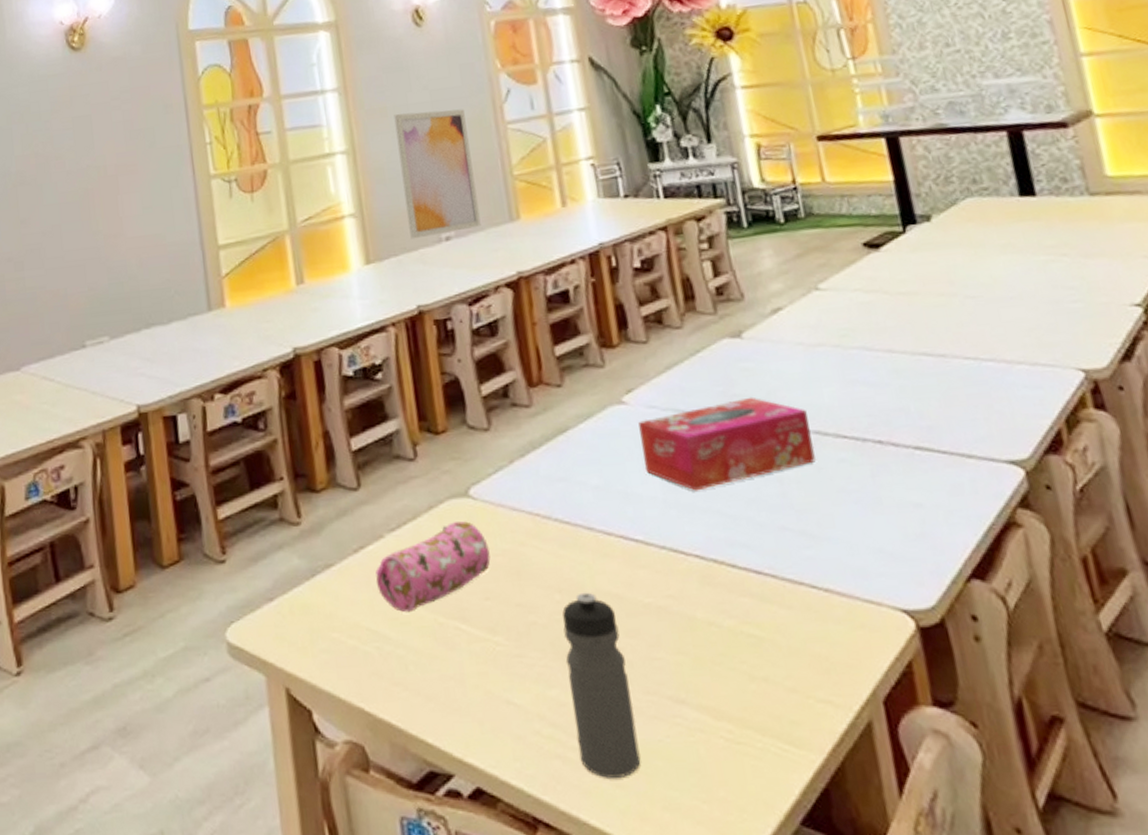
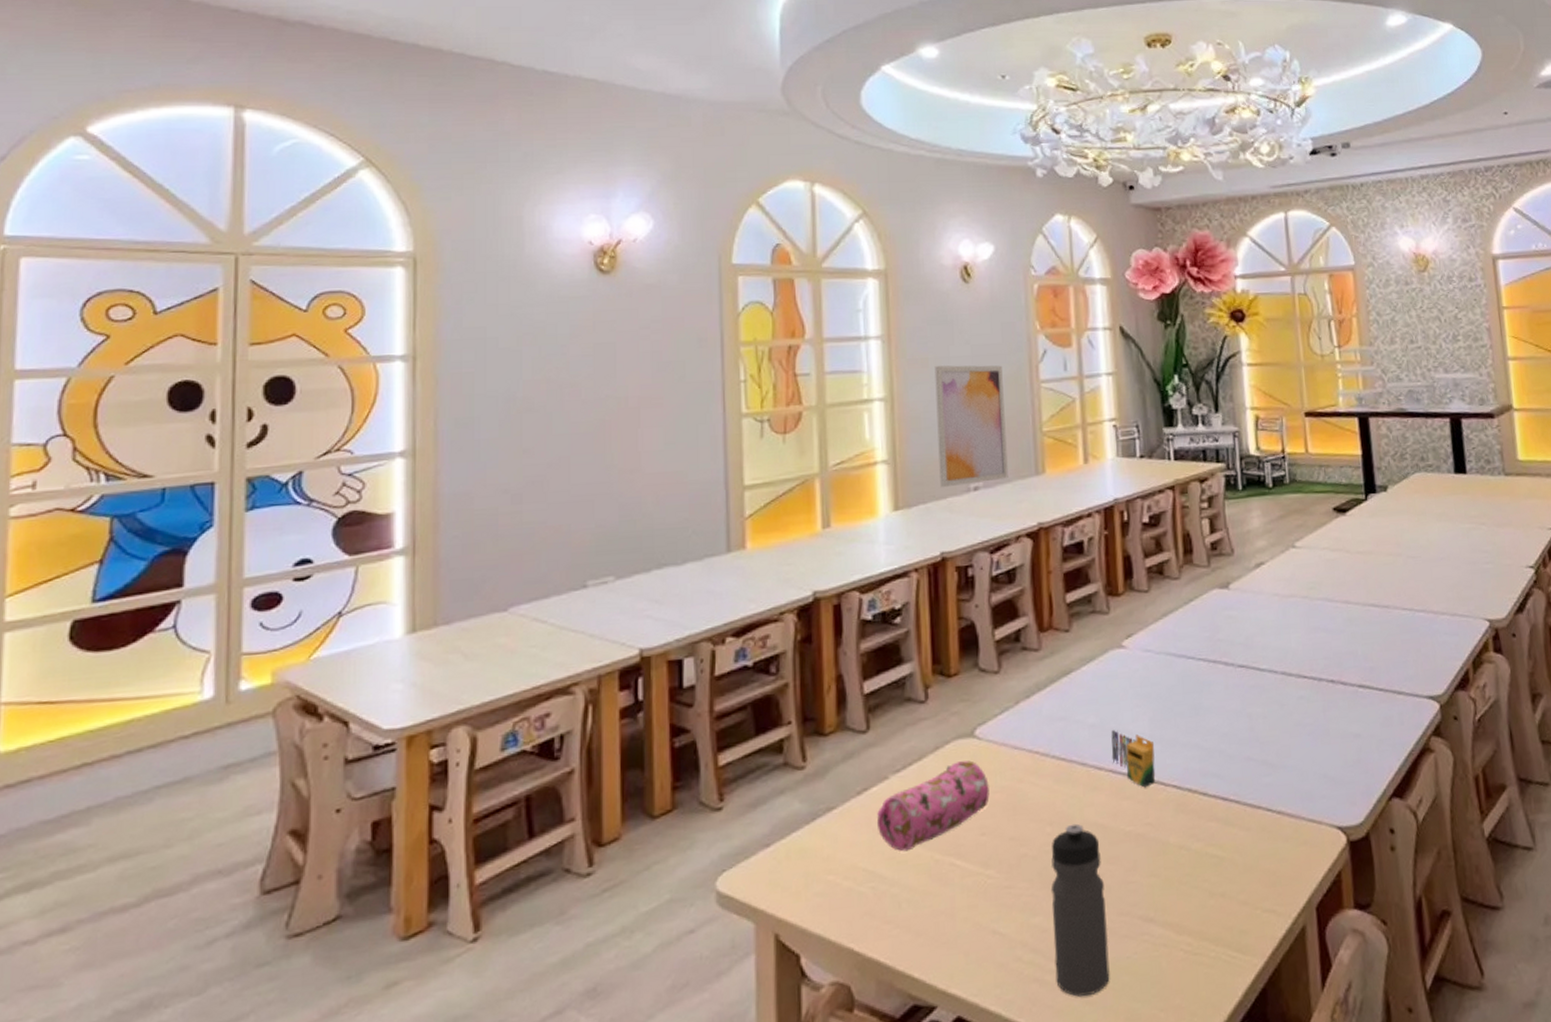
crayon: none [618,493,674,557] -> present [1111,730,1155,788]
tissue box: present [638,397,816,491] -> none [1134,641,1280,727]

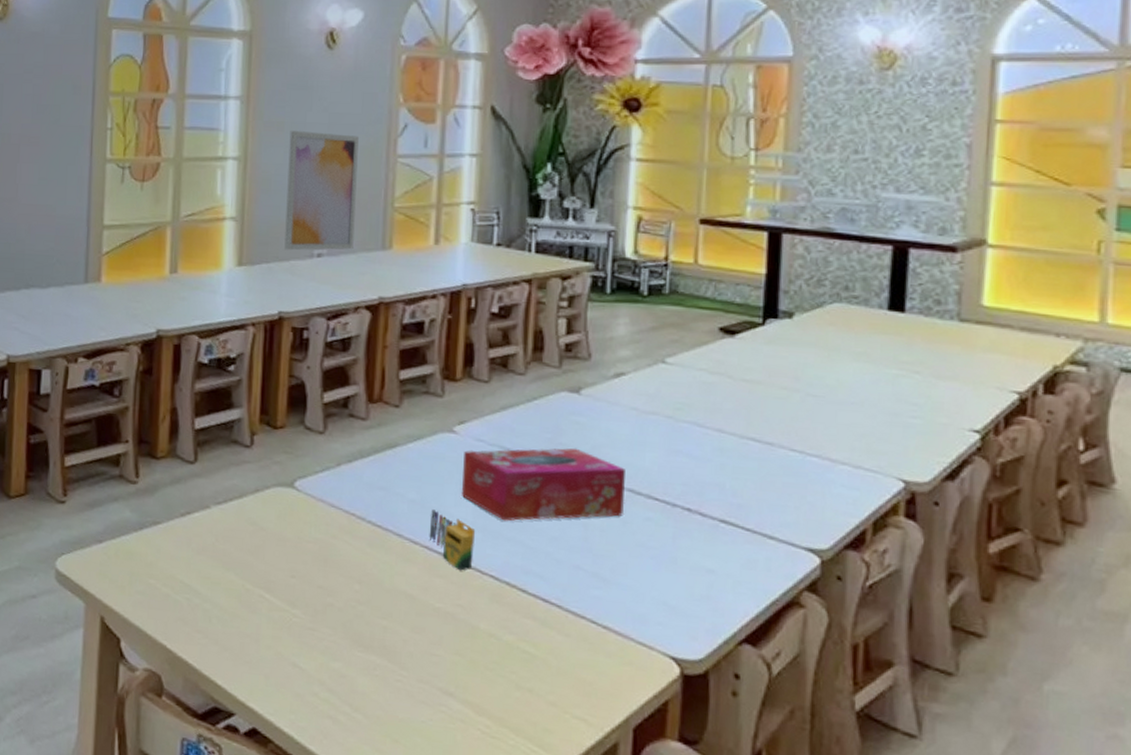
pencil case: present [877,760,990,852] -> none [197,507,303,576]
water bottle: present [1050,823,1110,997] -> none [349,587,407,745]
tissue box: none [1134,641,1280,727] -> present [461,448,625,521]

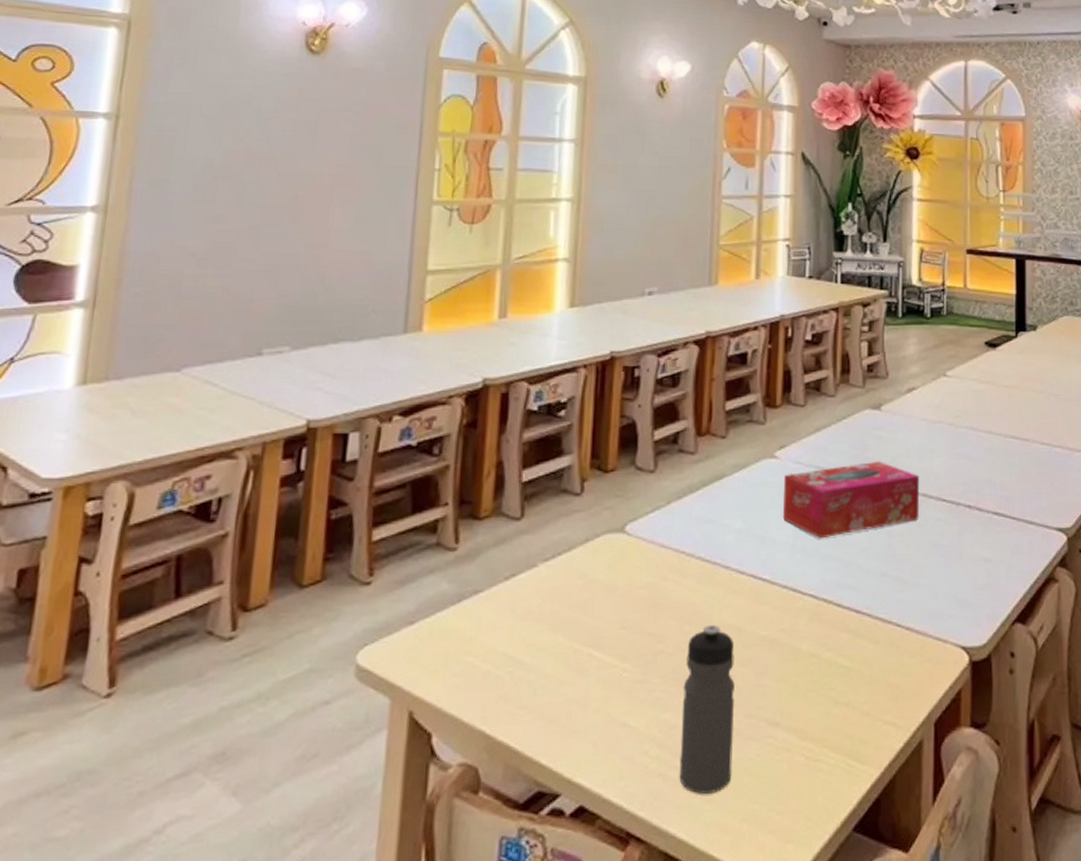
wall art: present [284,131,359,251] -> none [616,173,687,290]
water bottle: none [349,587,407,745] -> present [679,624,735,794]
crayon: present [429,510,476,571] -> none [754,537,796,595]

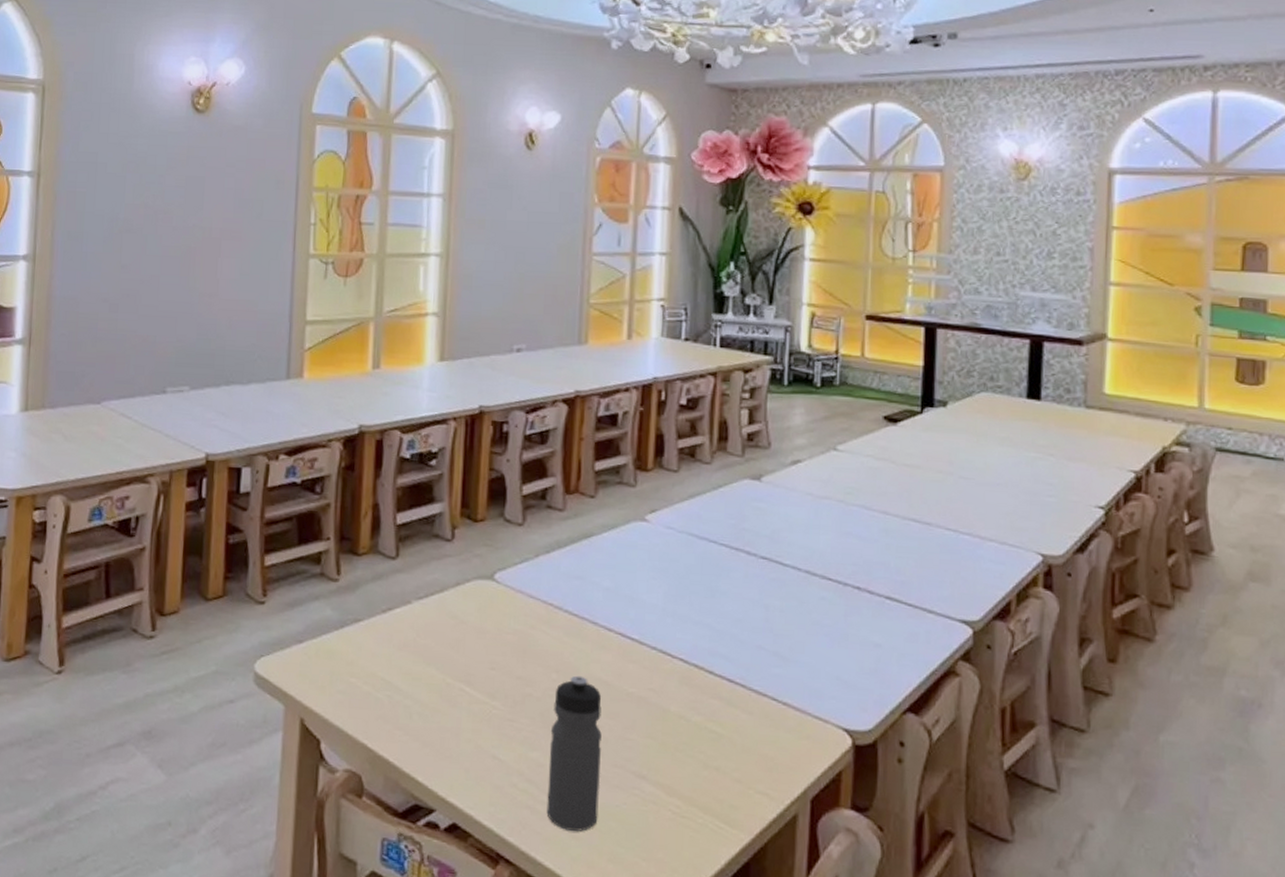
tissue box: present [782,461,920,539] -> none [652,532,802,606]

